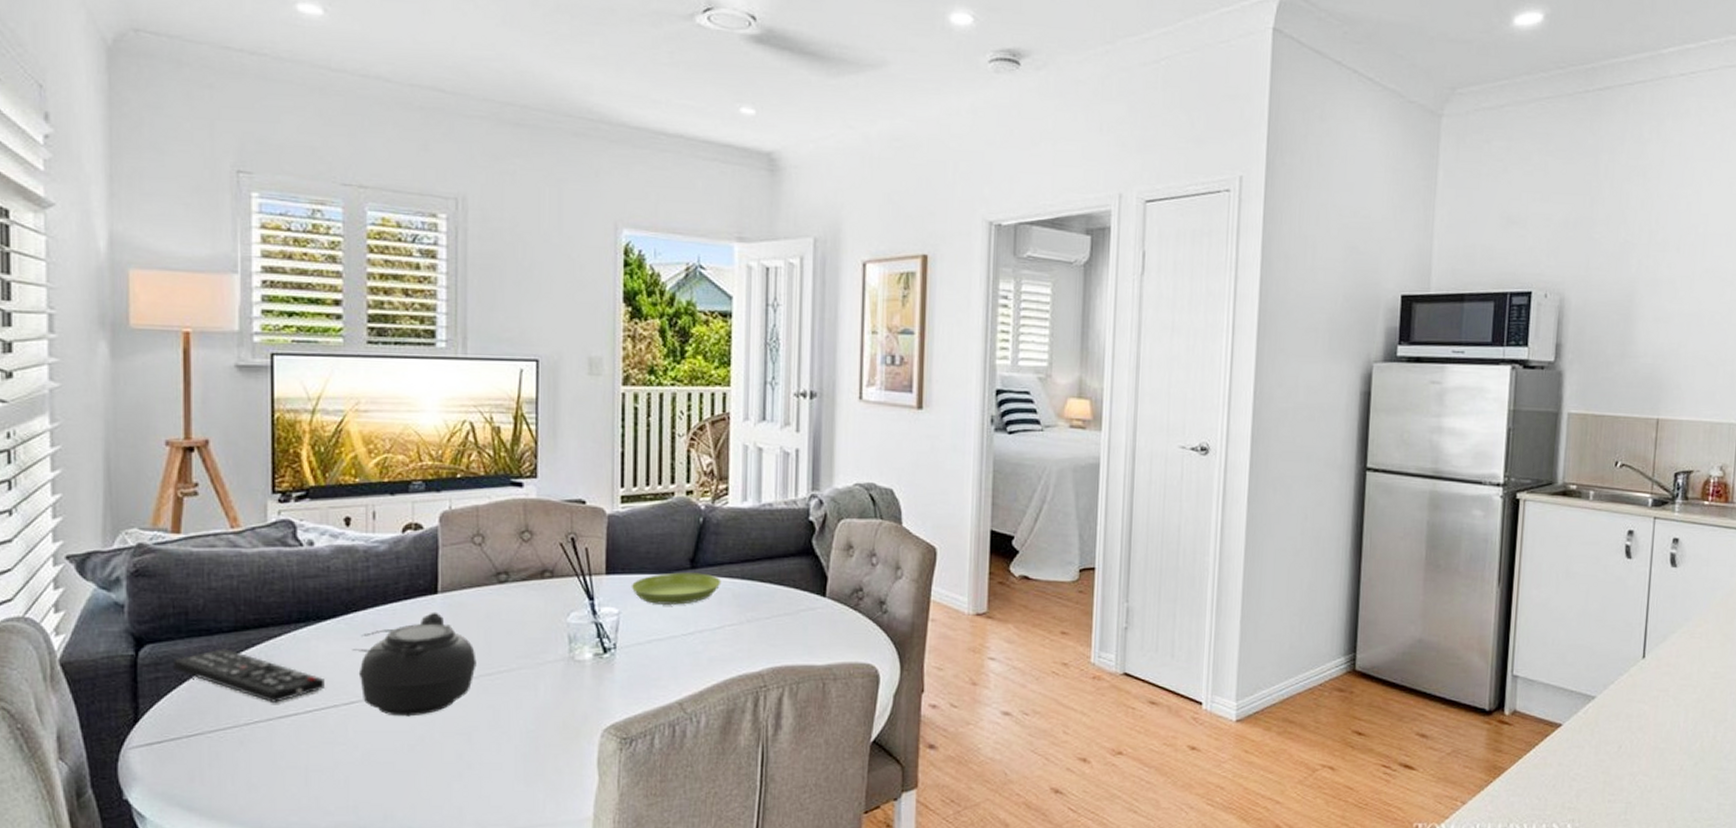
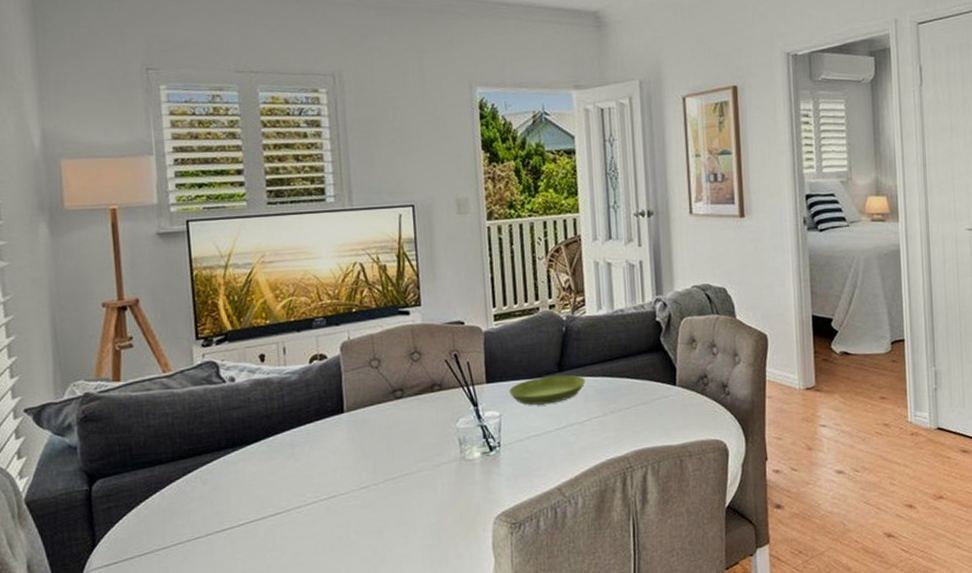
remote control: present [174,648,325,704] -> none [122,477,253,521]
teapot: present [352,612,477,717] -> none [274,428,382,522]

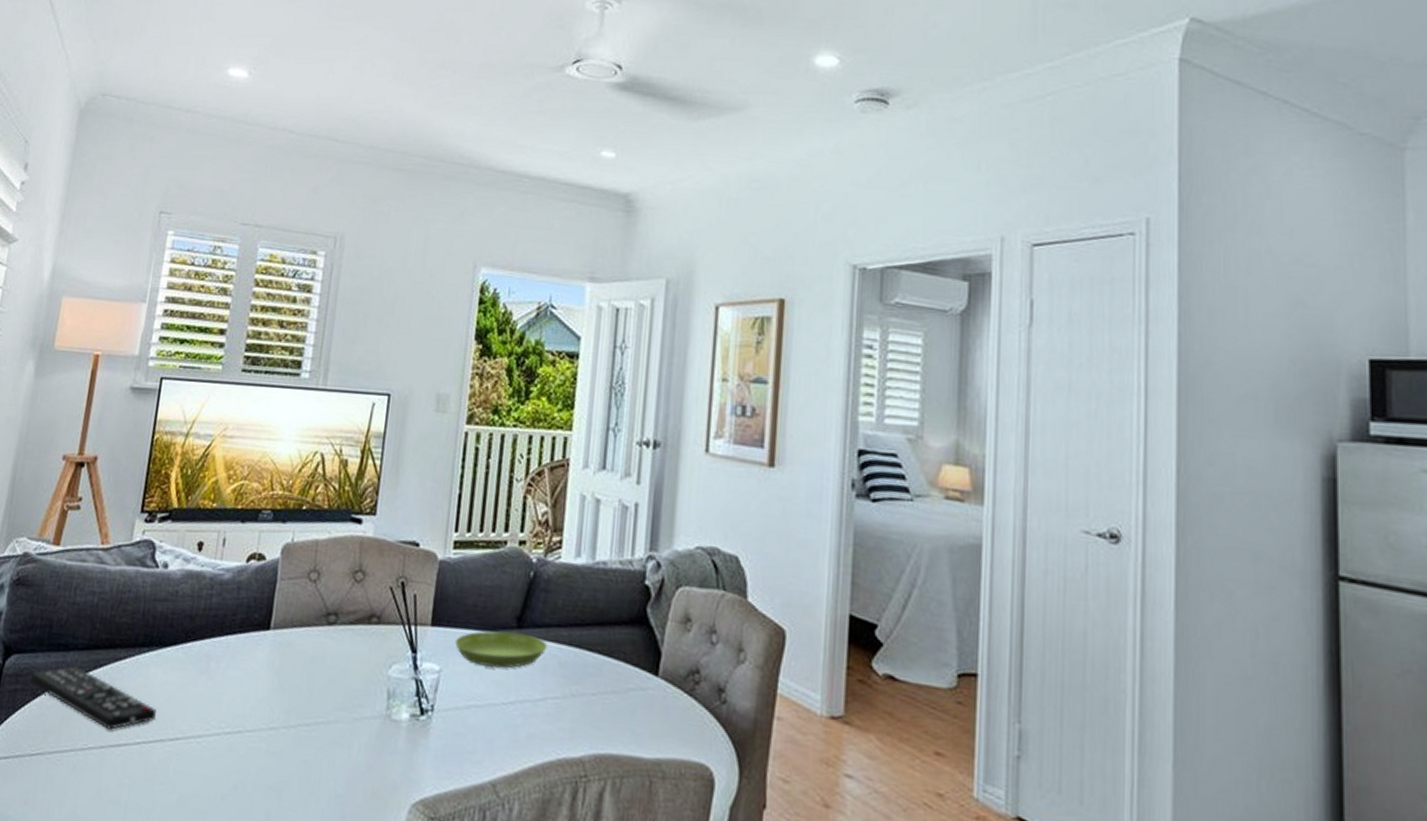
remote control: none [122,477,253,521] -> present [31,666,157,731]

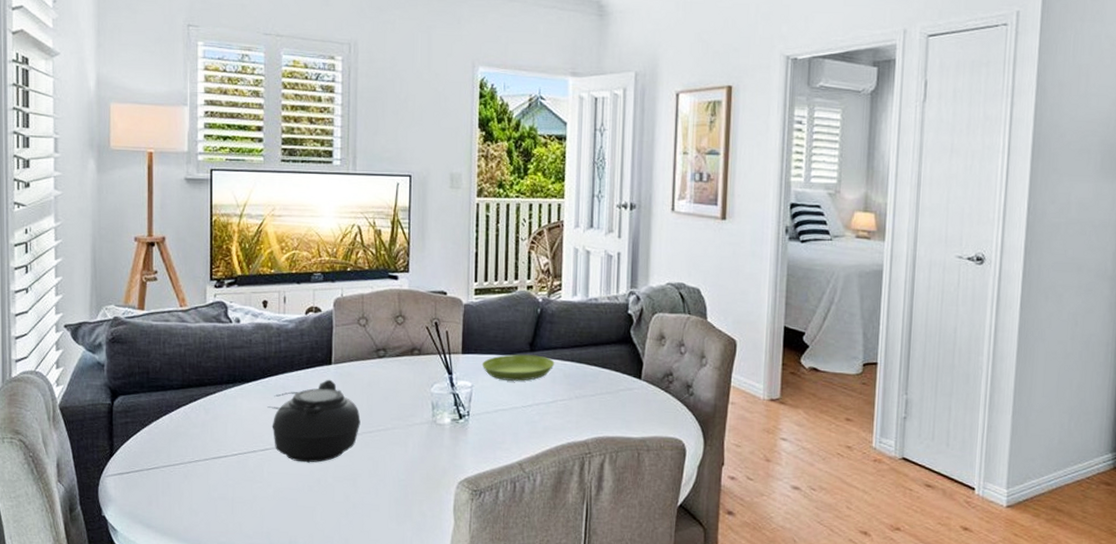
remote control: present [31,666,157,731] -> none [138,401,247,447]
teapot: none [185,649,297,762] -> present [267,379,361,463]

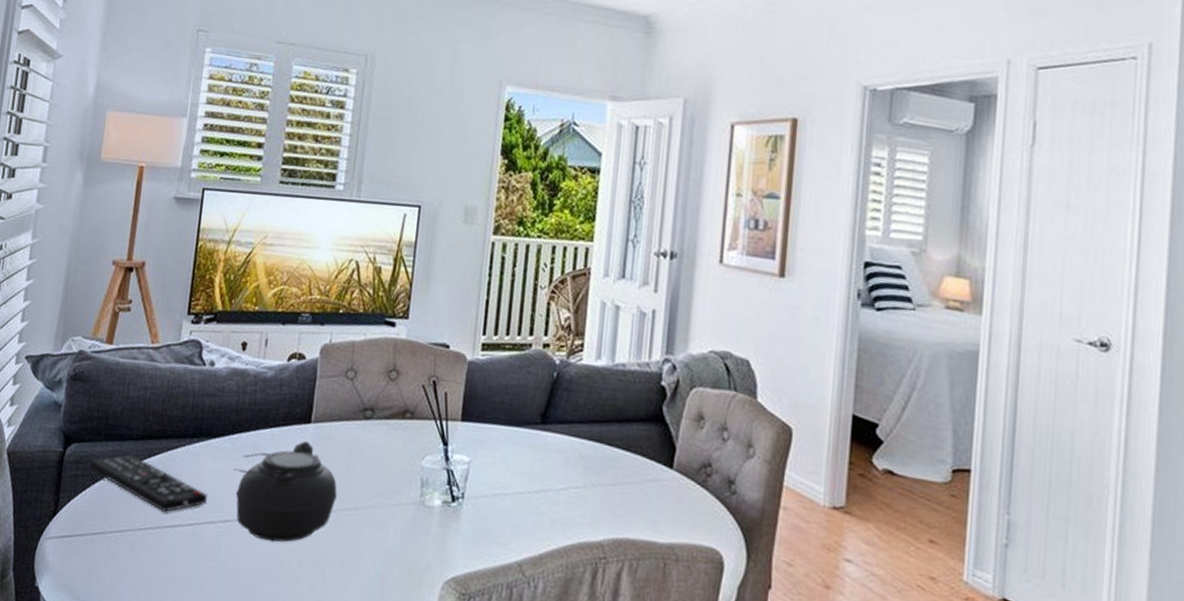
remote control: none [138,401,247,447] -> present [90,454,207,513]
saucer: present [481,354,555,381] -> none [483,426,570,460]

